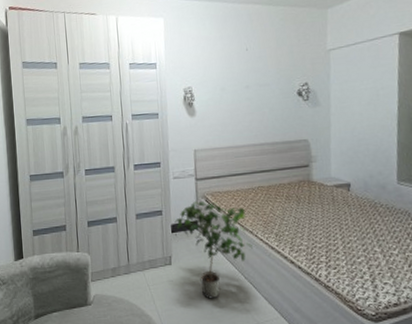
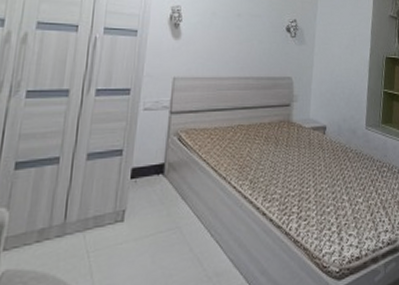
potted plant: present [174,201,253,299] -> none [136,139,224,266]

